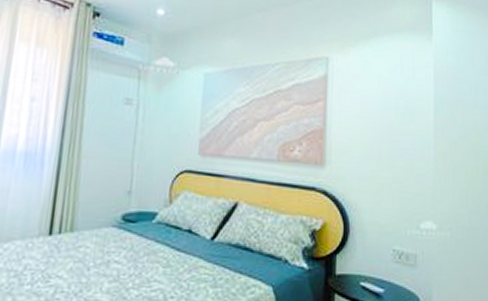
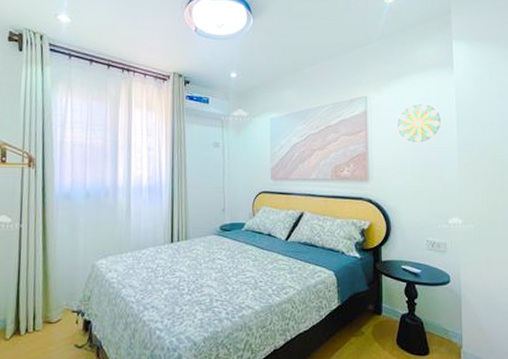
decorative plate: none [362,72,417,123] -> present [396,103,442,144]

